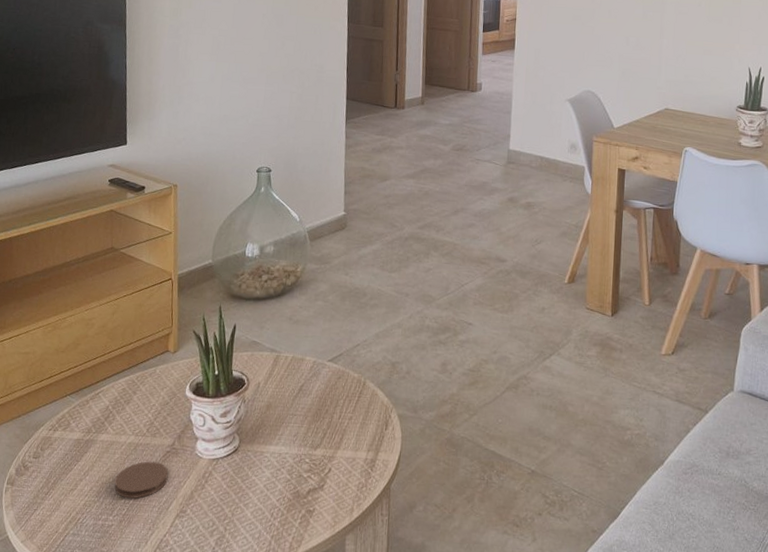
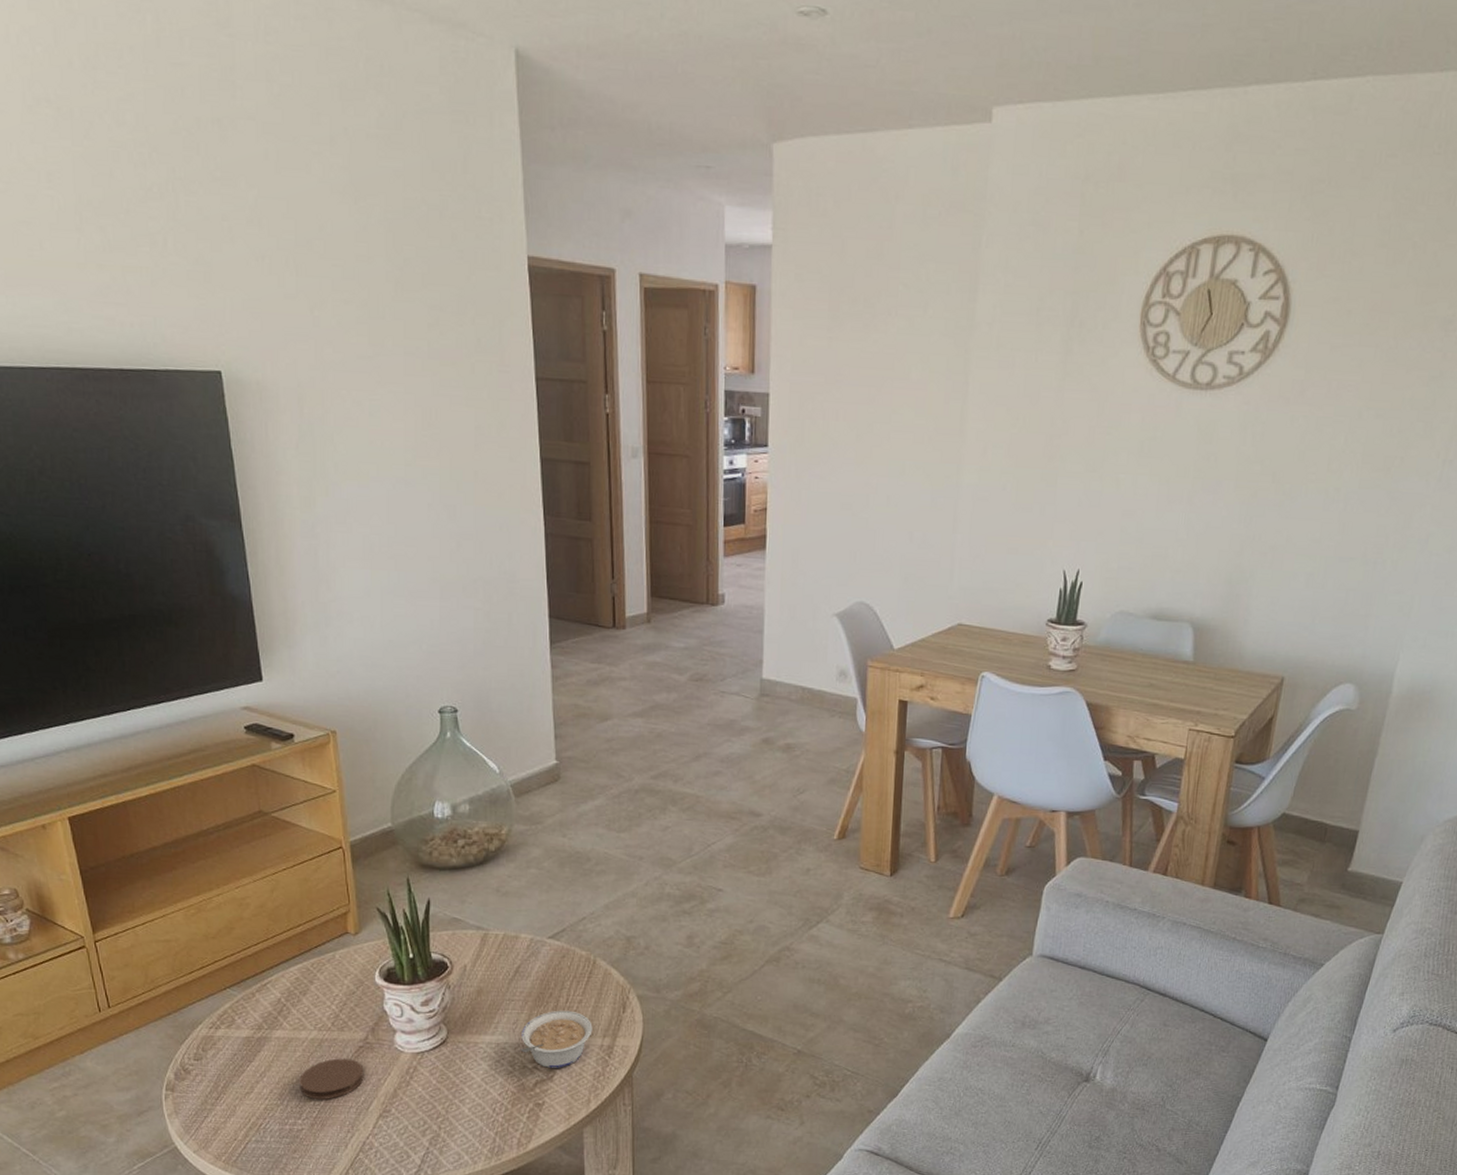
legume: none [298,425,360,479] -> present [520,1010,593,1068]

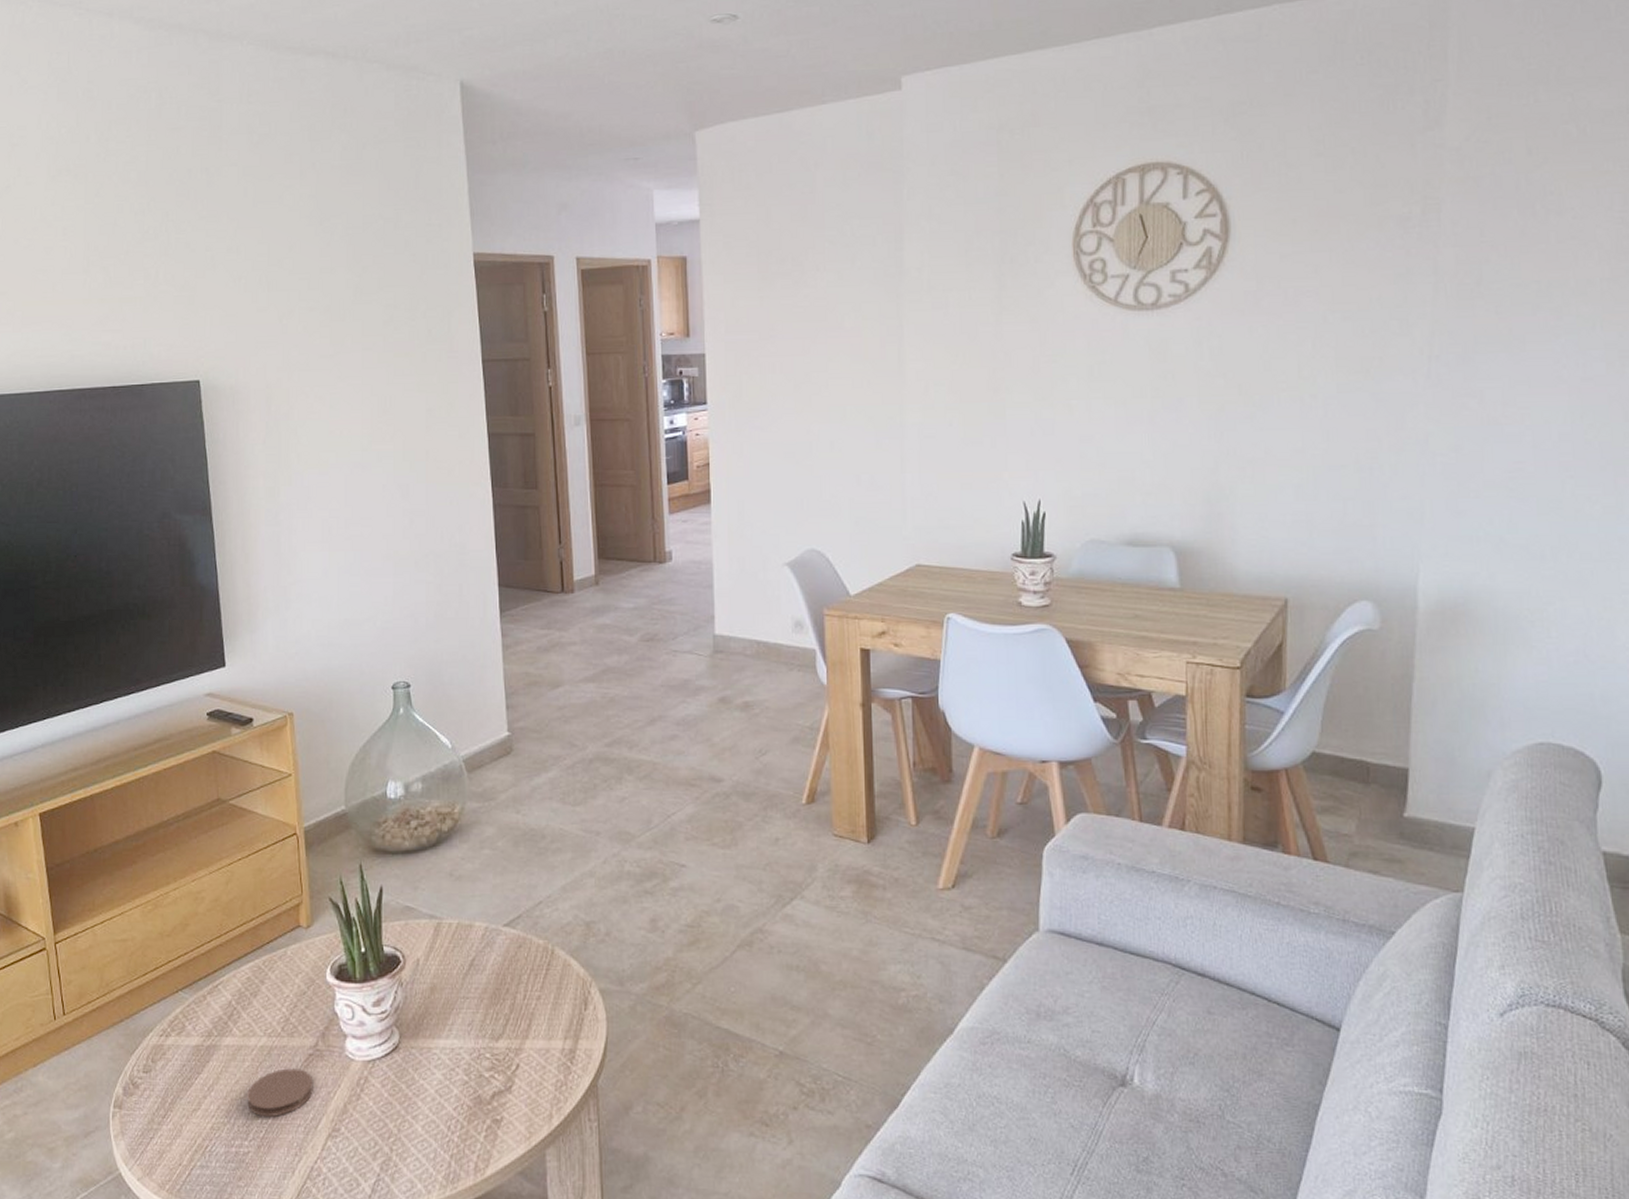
legume: present [520,1010,593,1068] -> none [476,1008,553,1077]

